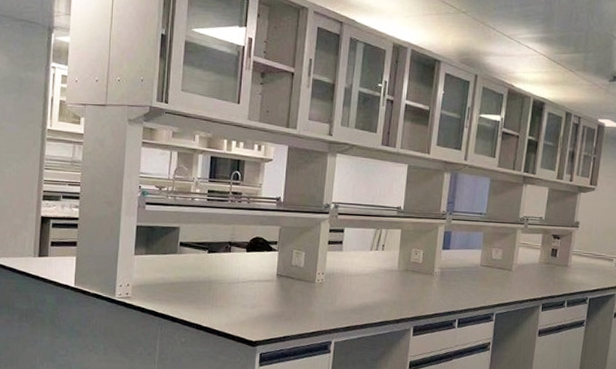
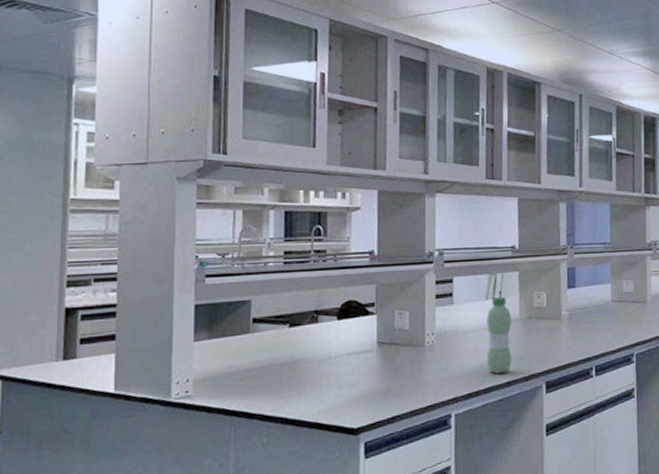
water bottle: none [365,250,390,315] -> present [487,297,512,375]

